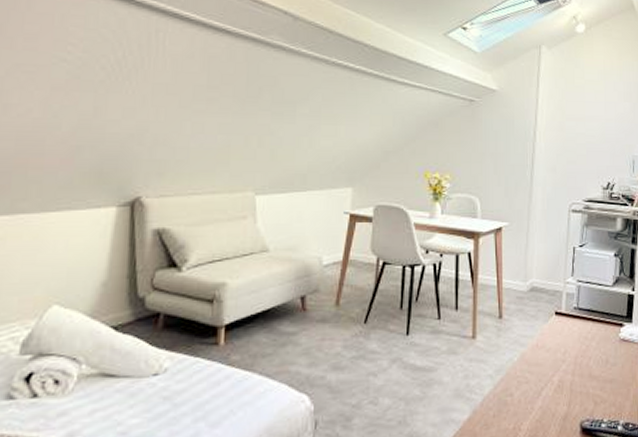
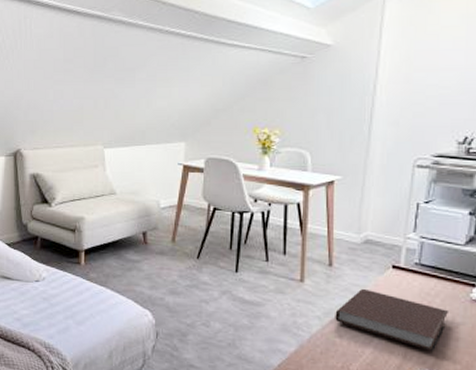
notebook: none [506,339,604,398] -> present [335,288,450,352]

